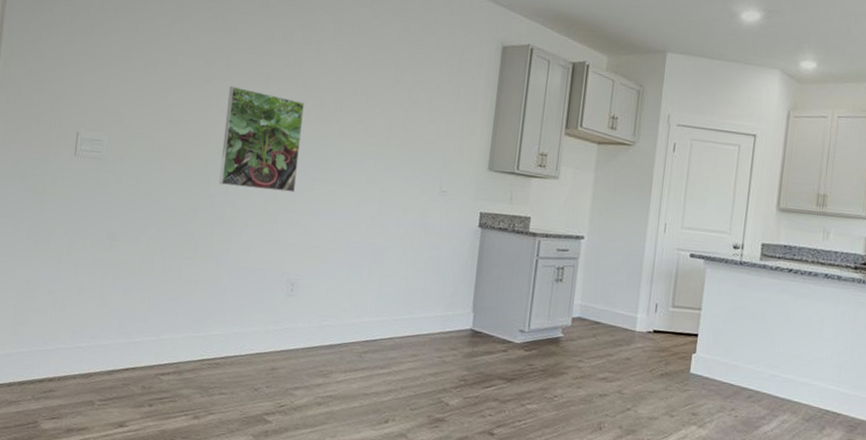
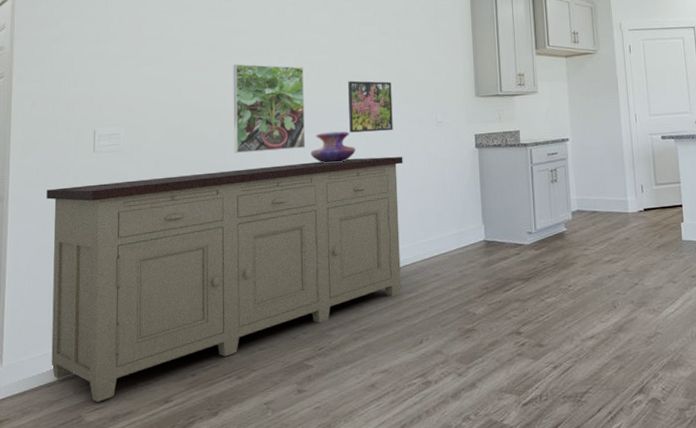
sideboard: none [13,186,398,412] -> present [47,156,403,402]
decorative vase: none [299,179,348,216] -> present [310,131,356,164]
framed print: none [344,127,398,191] -> present [348,80,393,133]

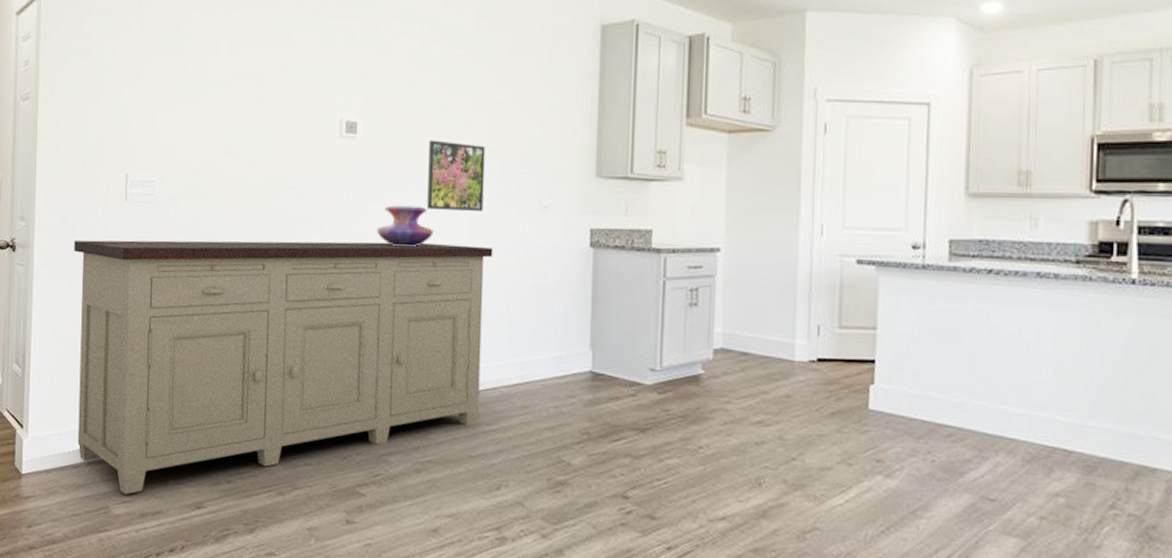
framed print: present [233,64,306,153] -> none [285,105,374,223]

